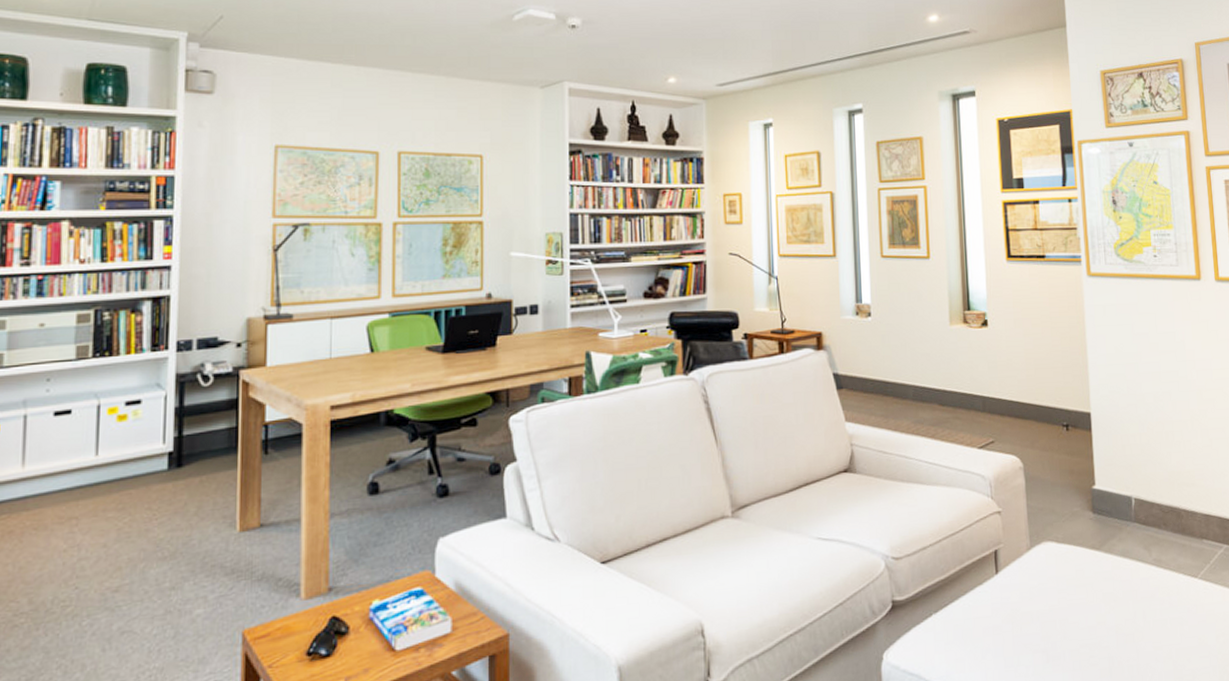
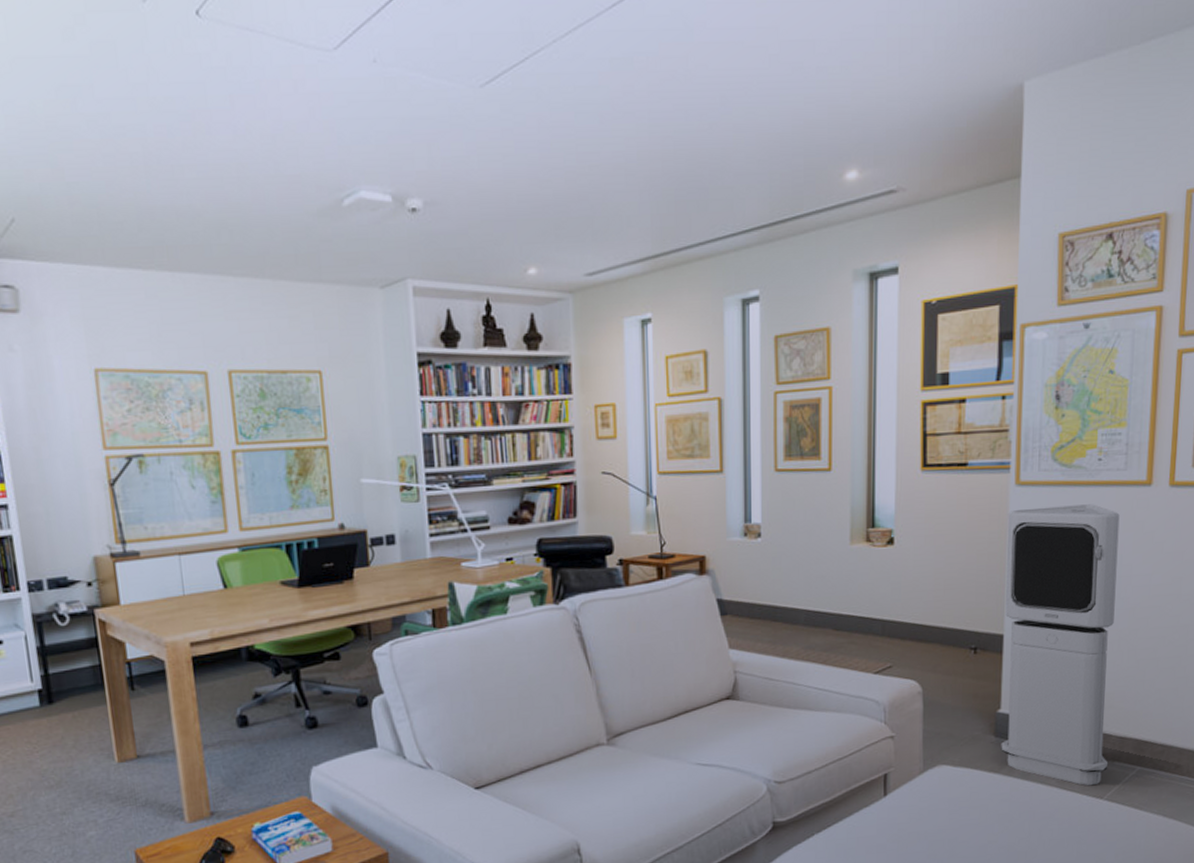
air purifier: none [1083,295,1198,565] -> present [1001,504,1120,786]

